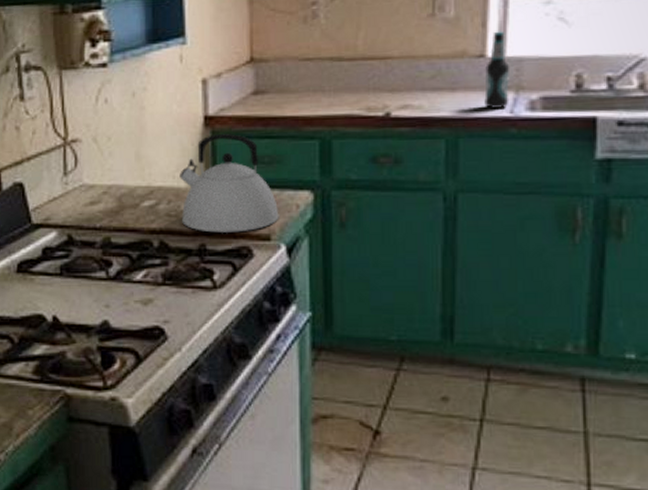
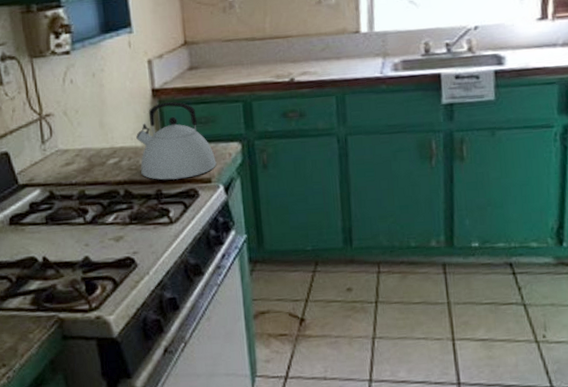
bottle: present [484,31,510,109] -> none [360,12,379,71]

